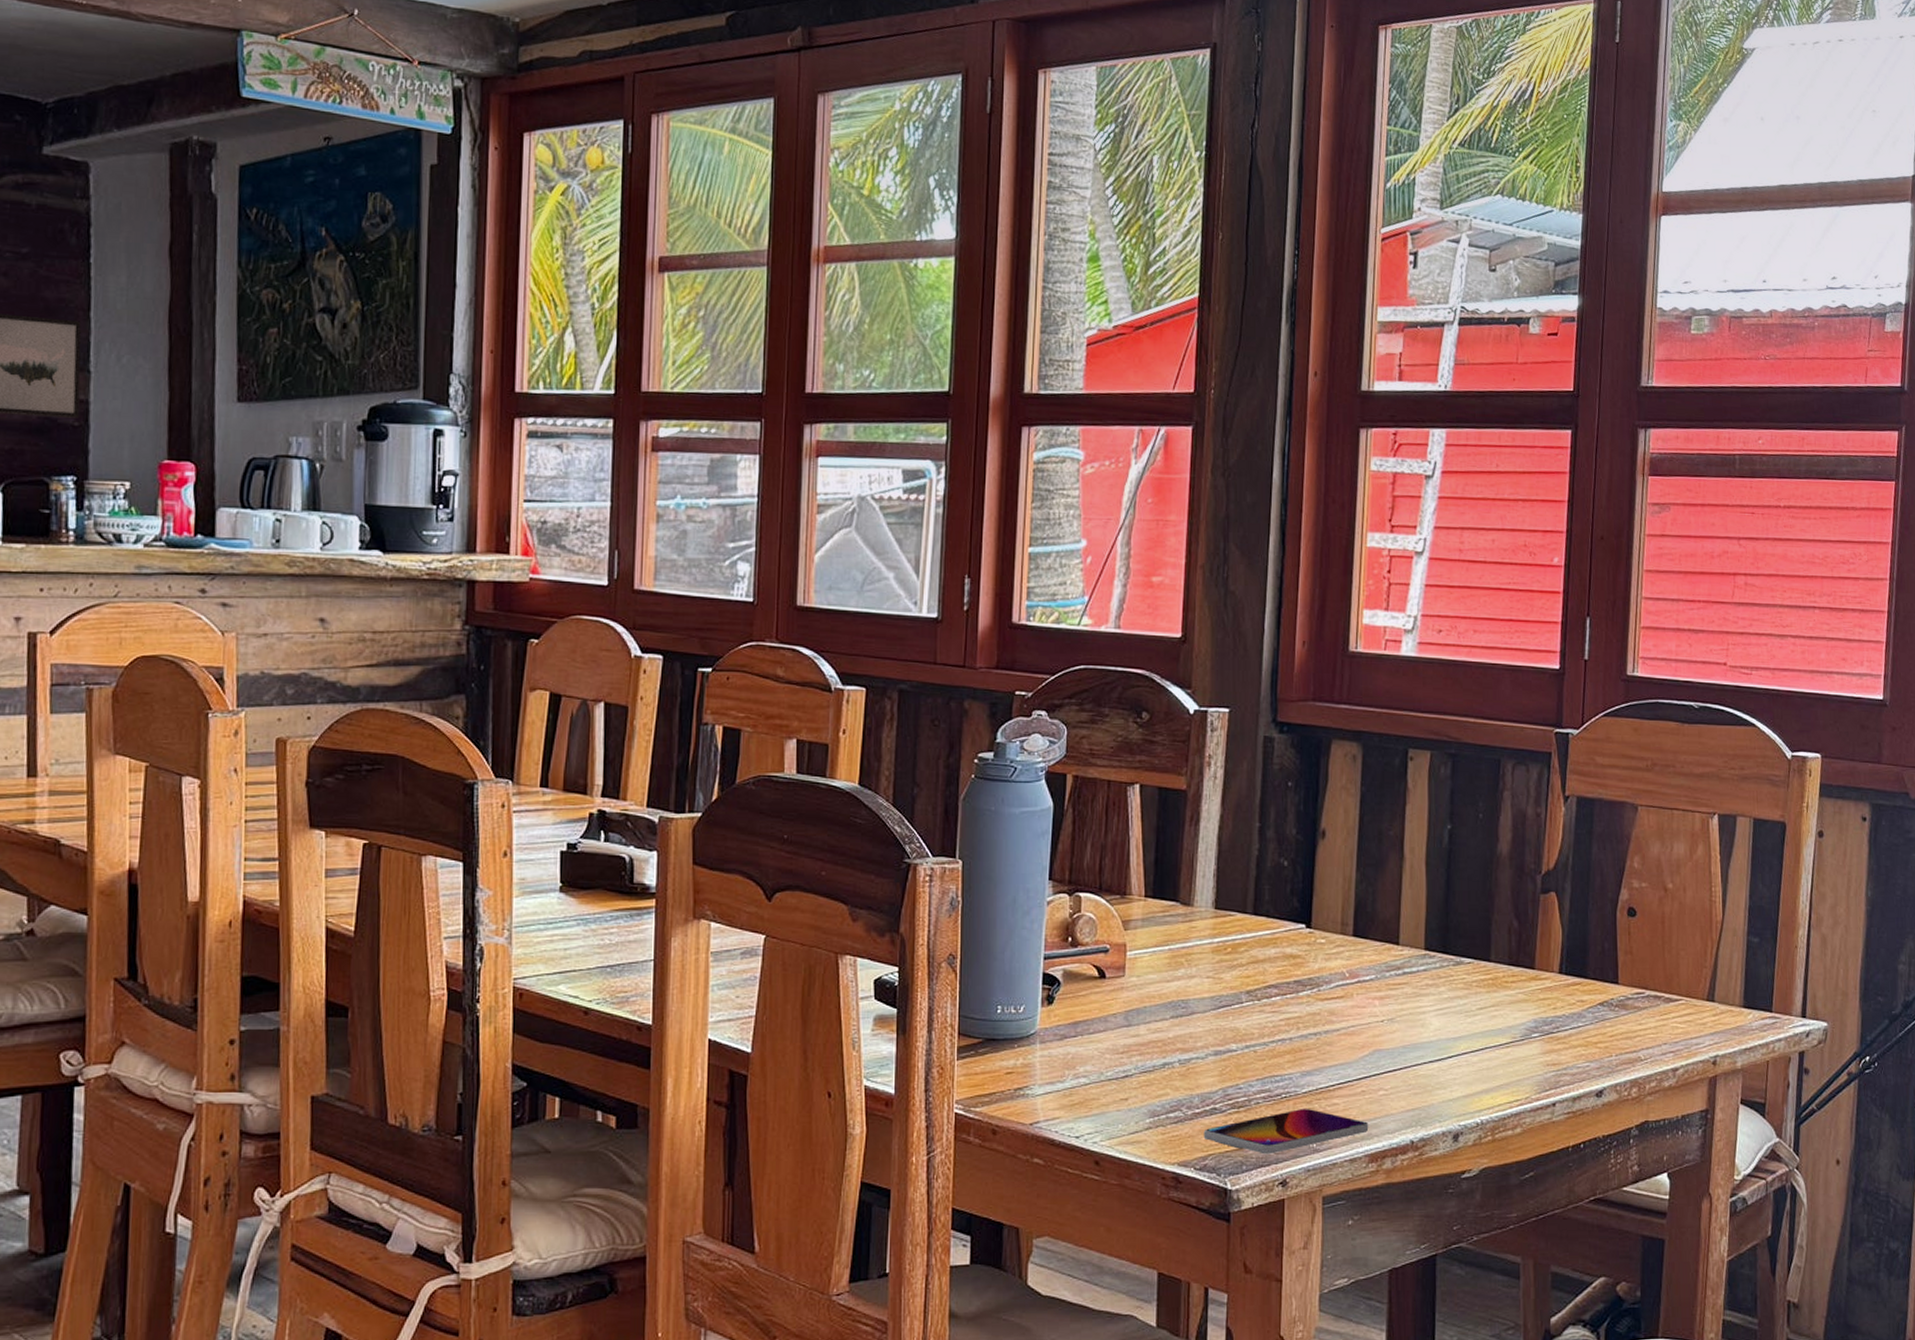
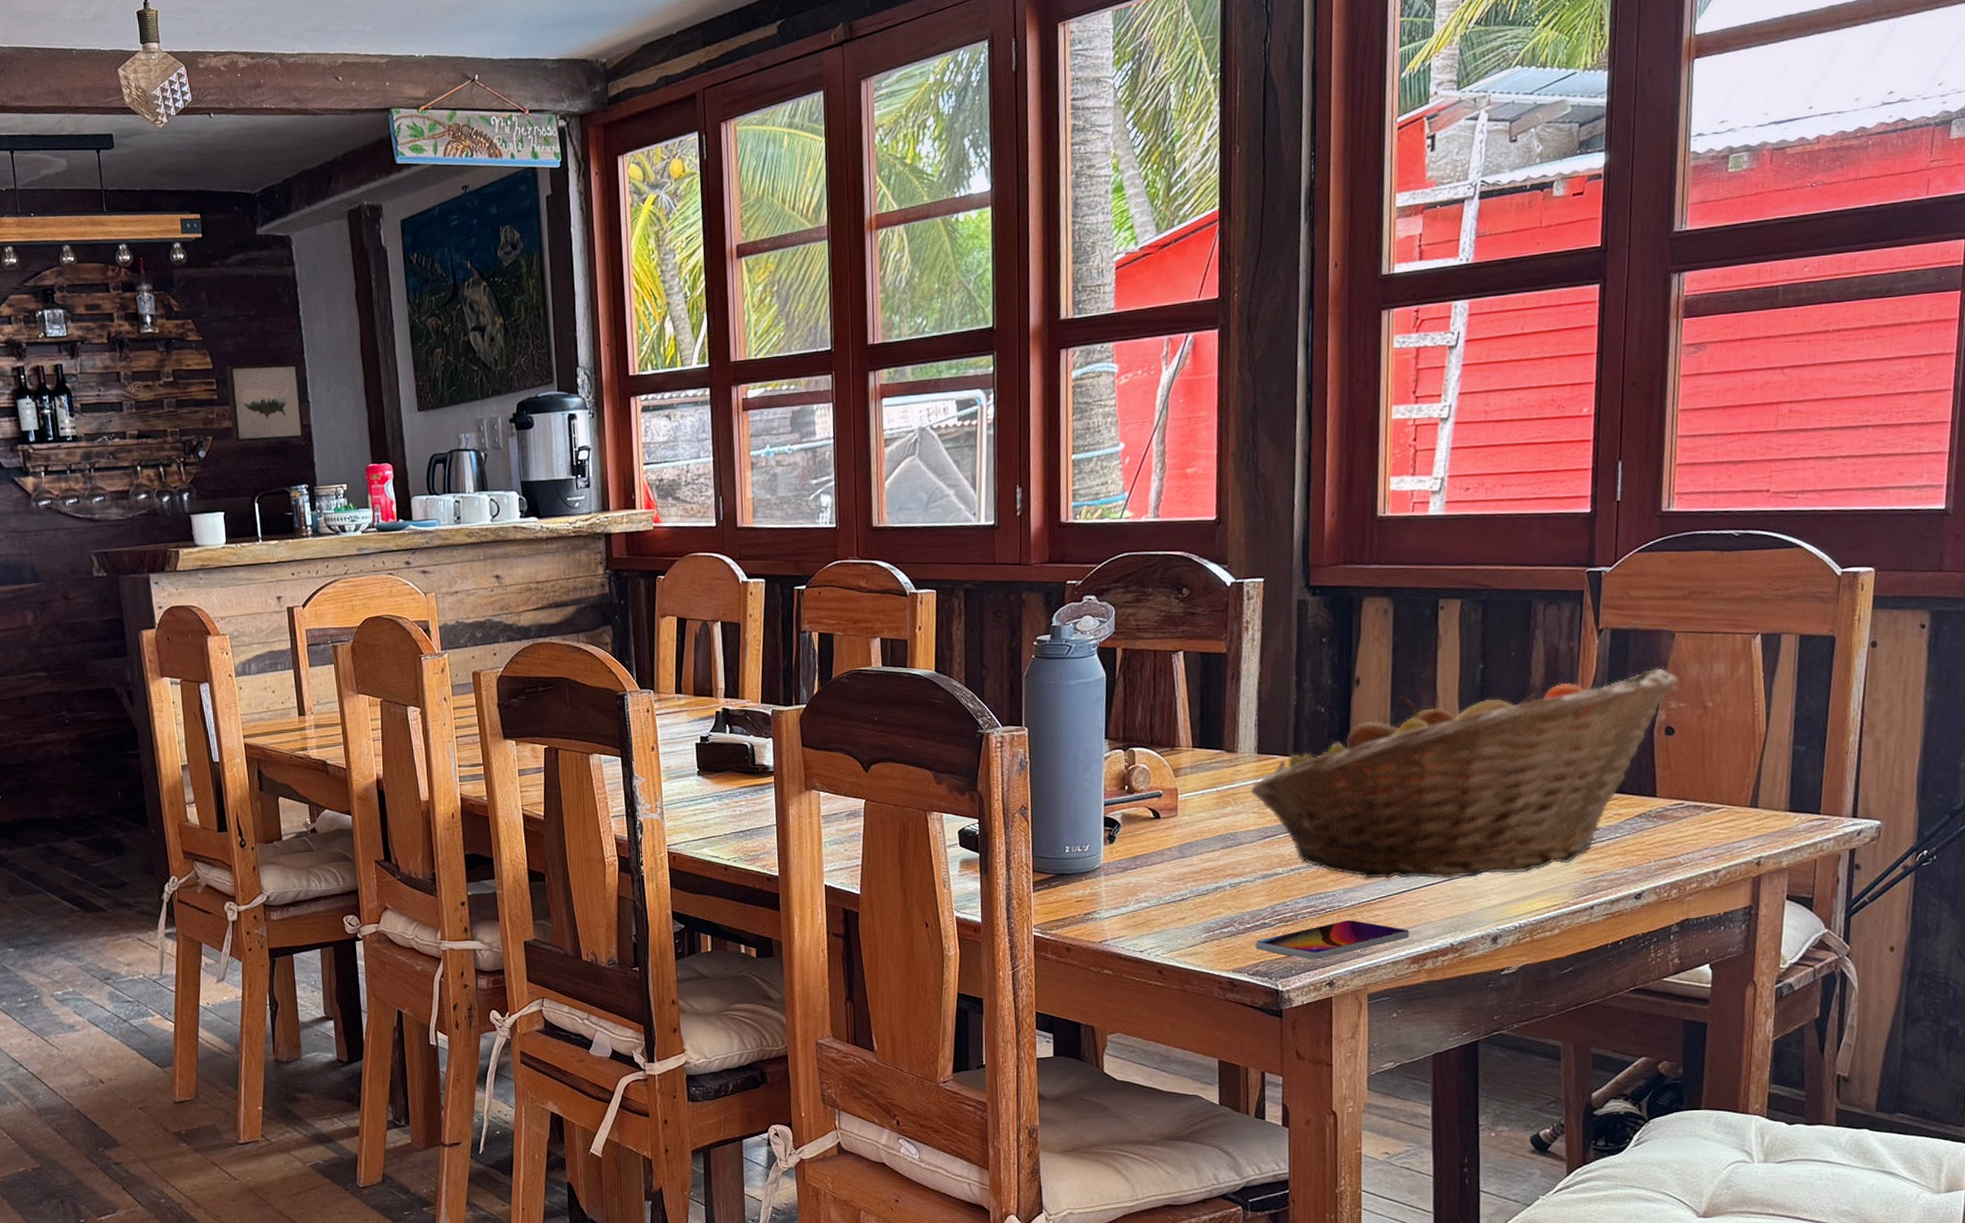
fruit basket: none [1206,842,1640,1065] -> present [1251,668,1678,879]

